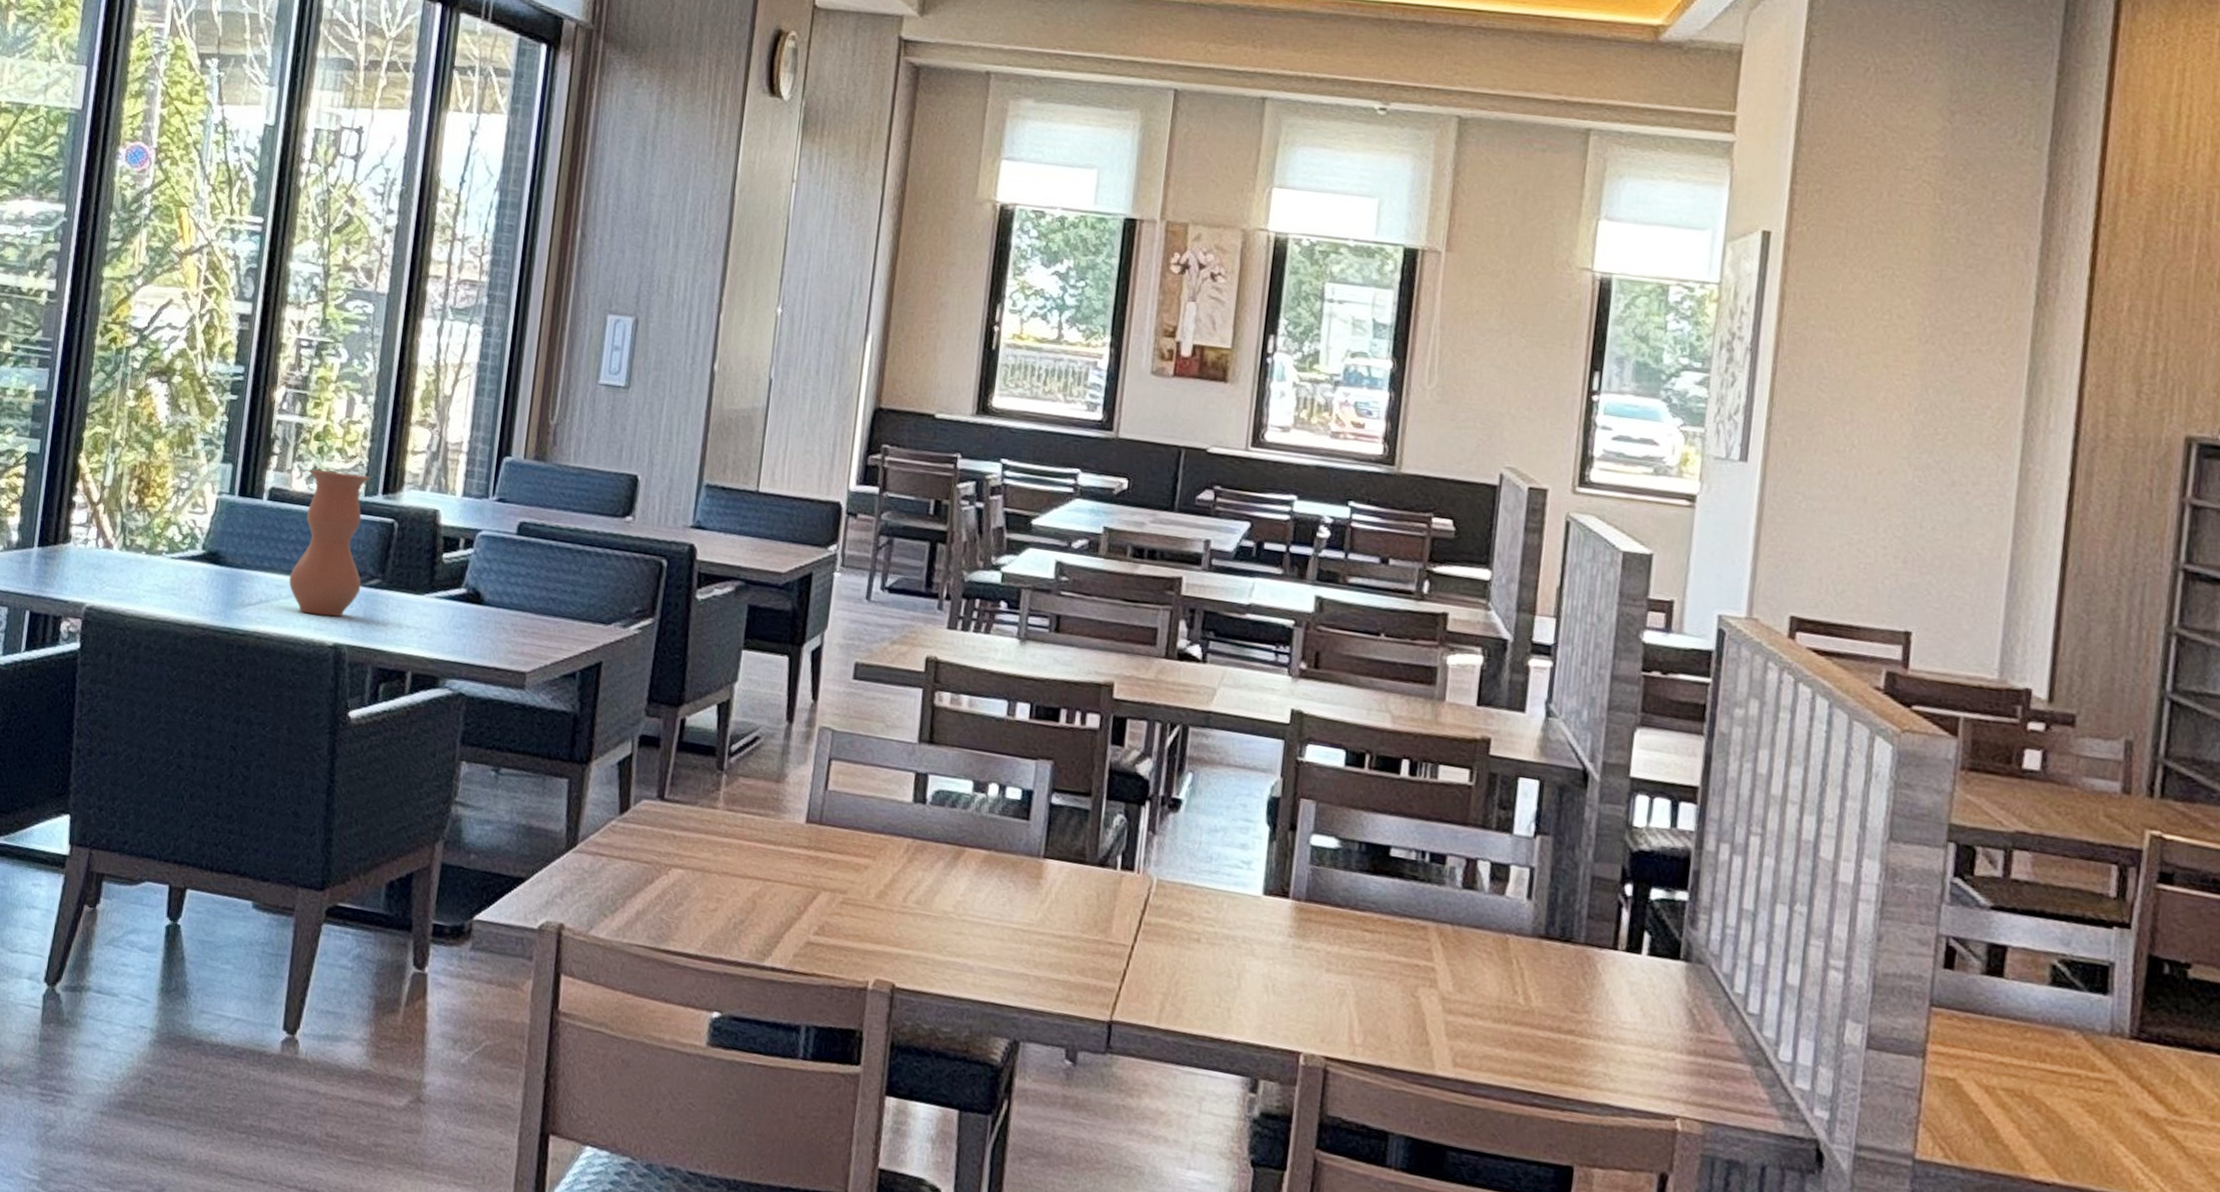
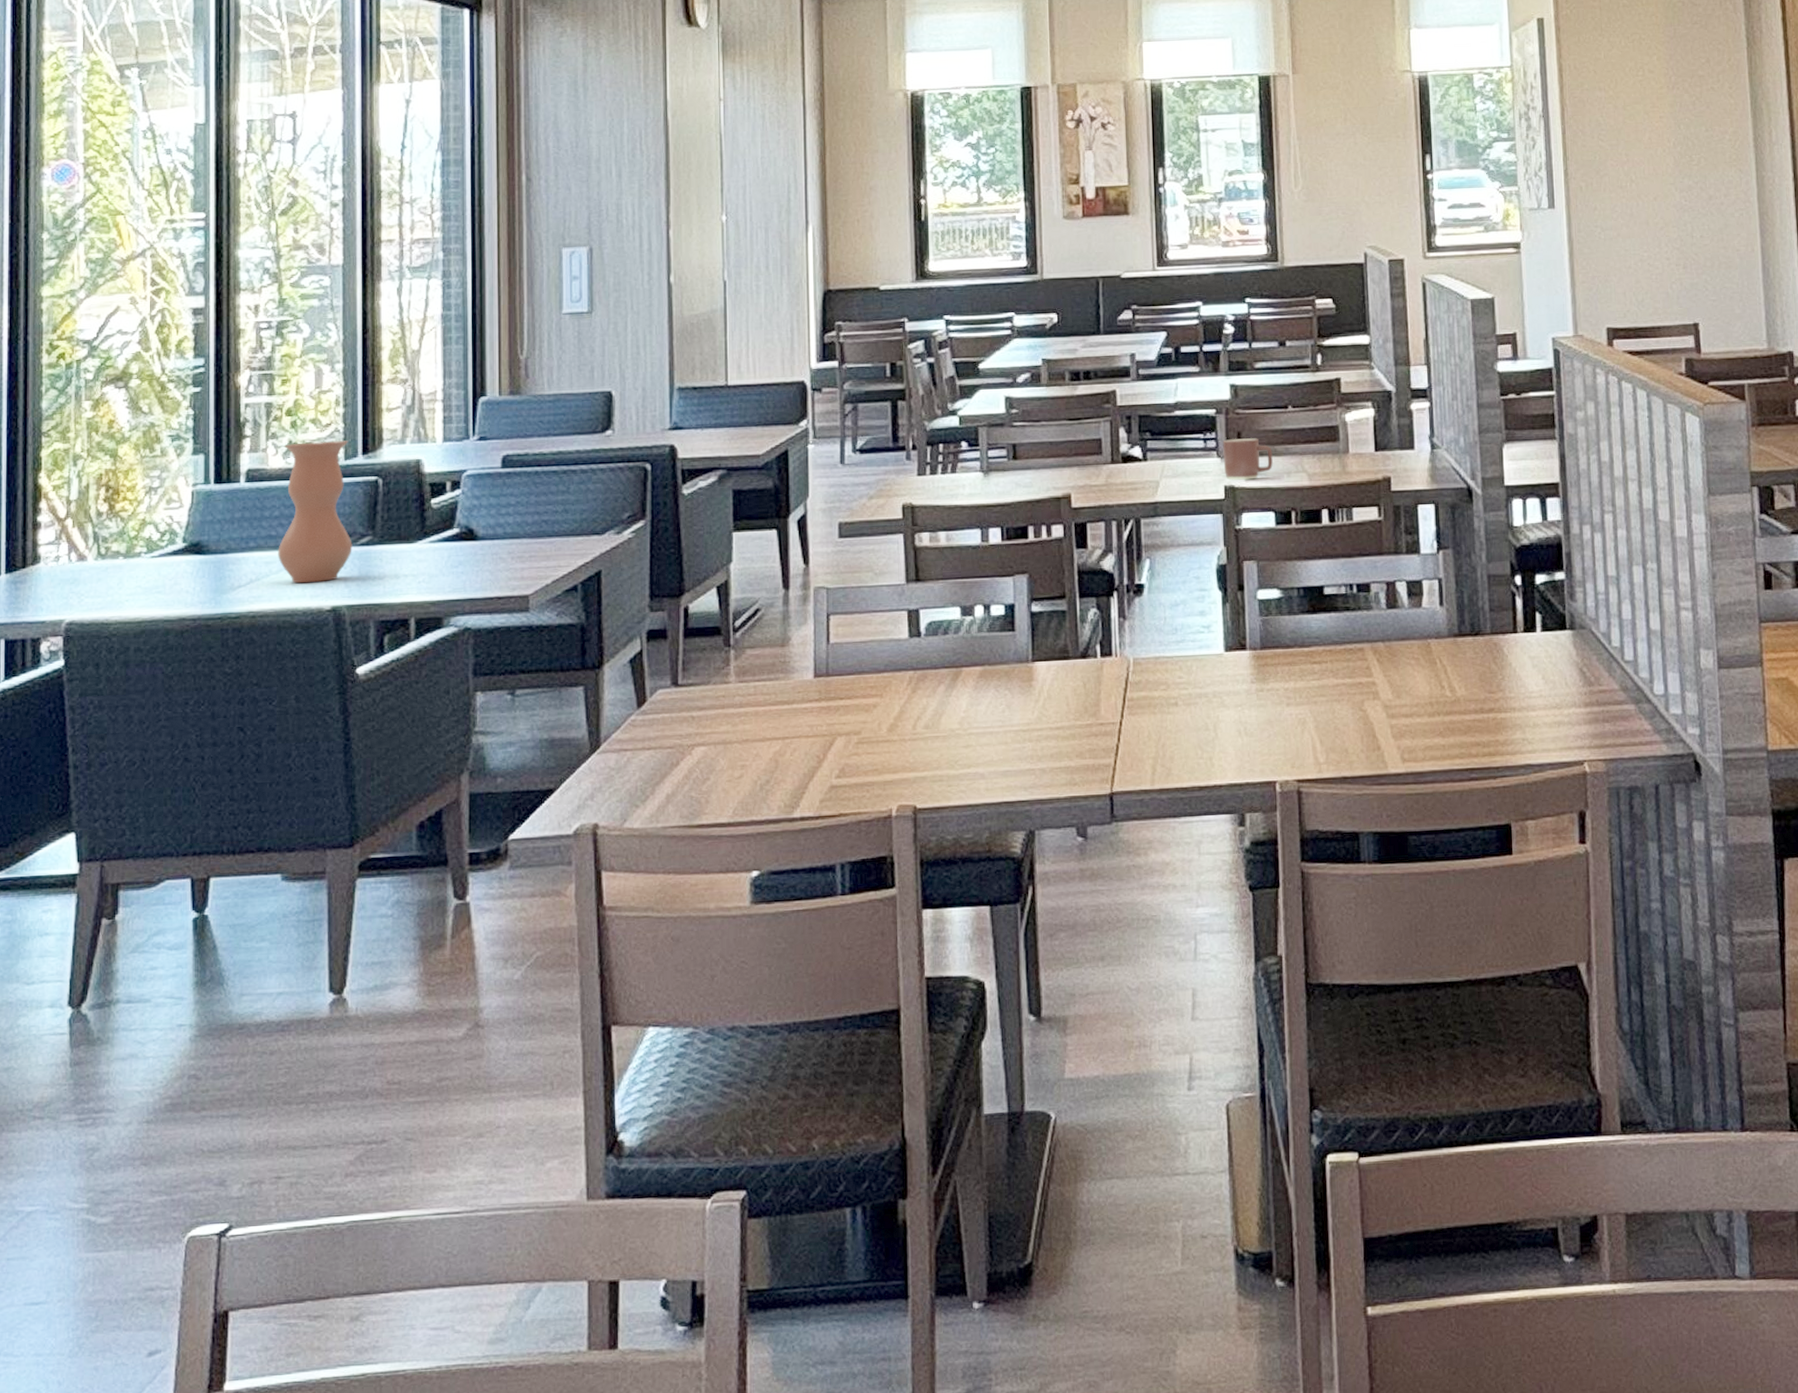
mug: none [1294,657,1354,709] -> present [1222,438,1273,480]

